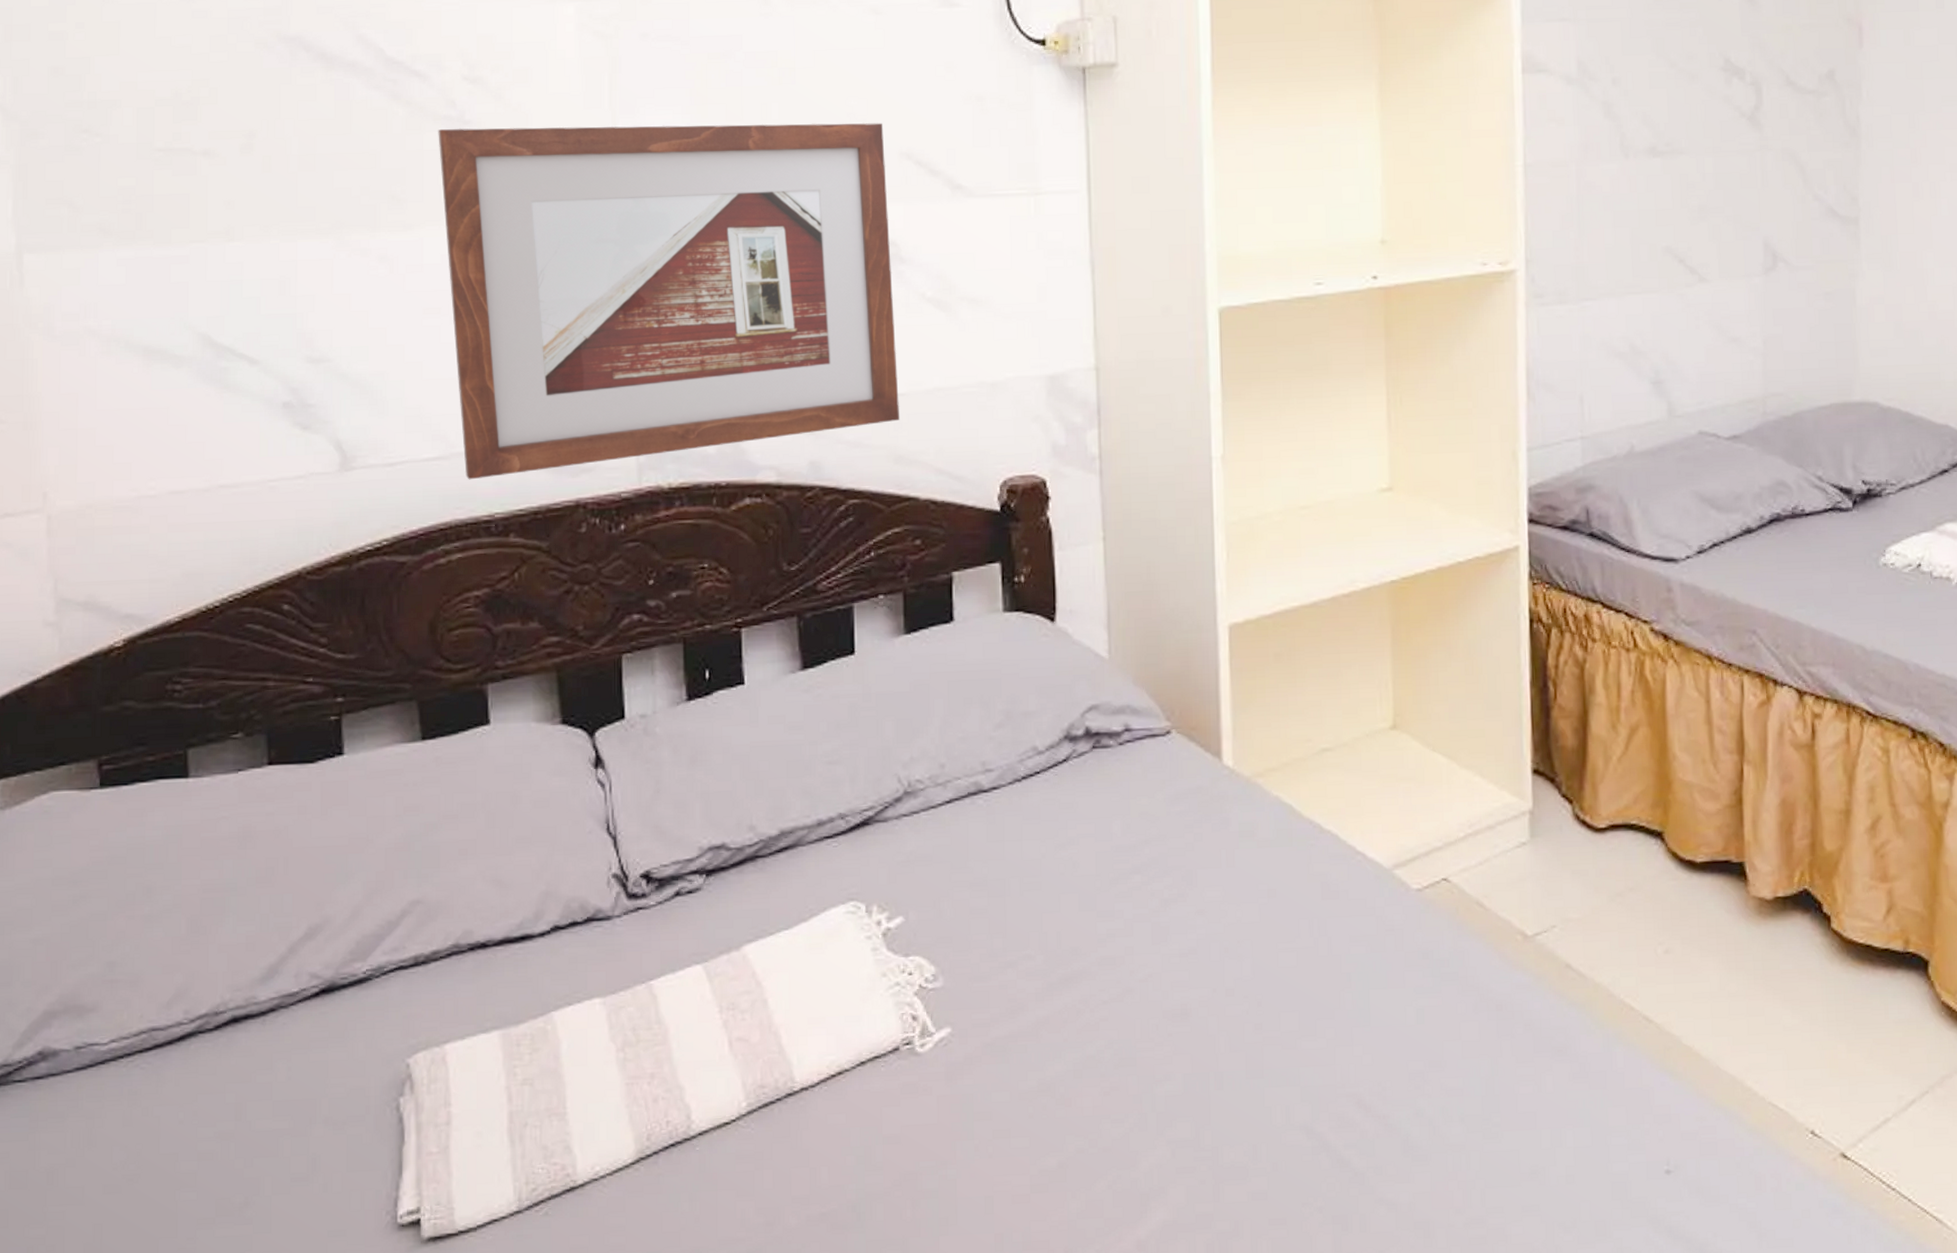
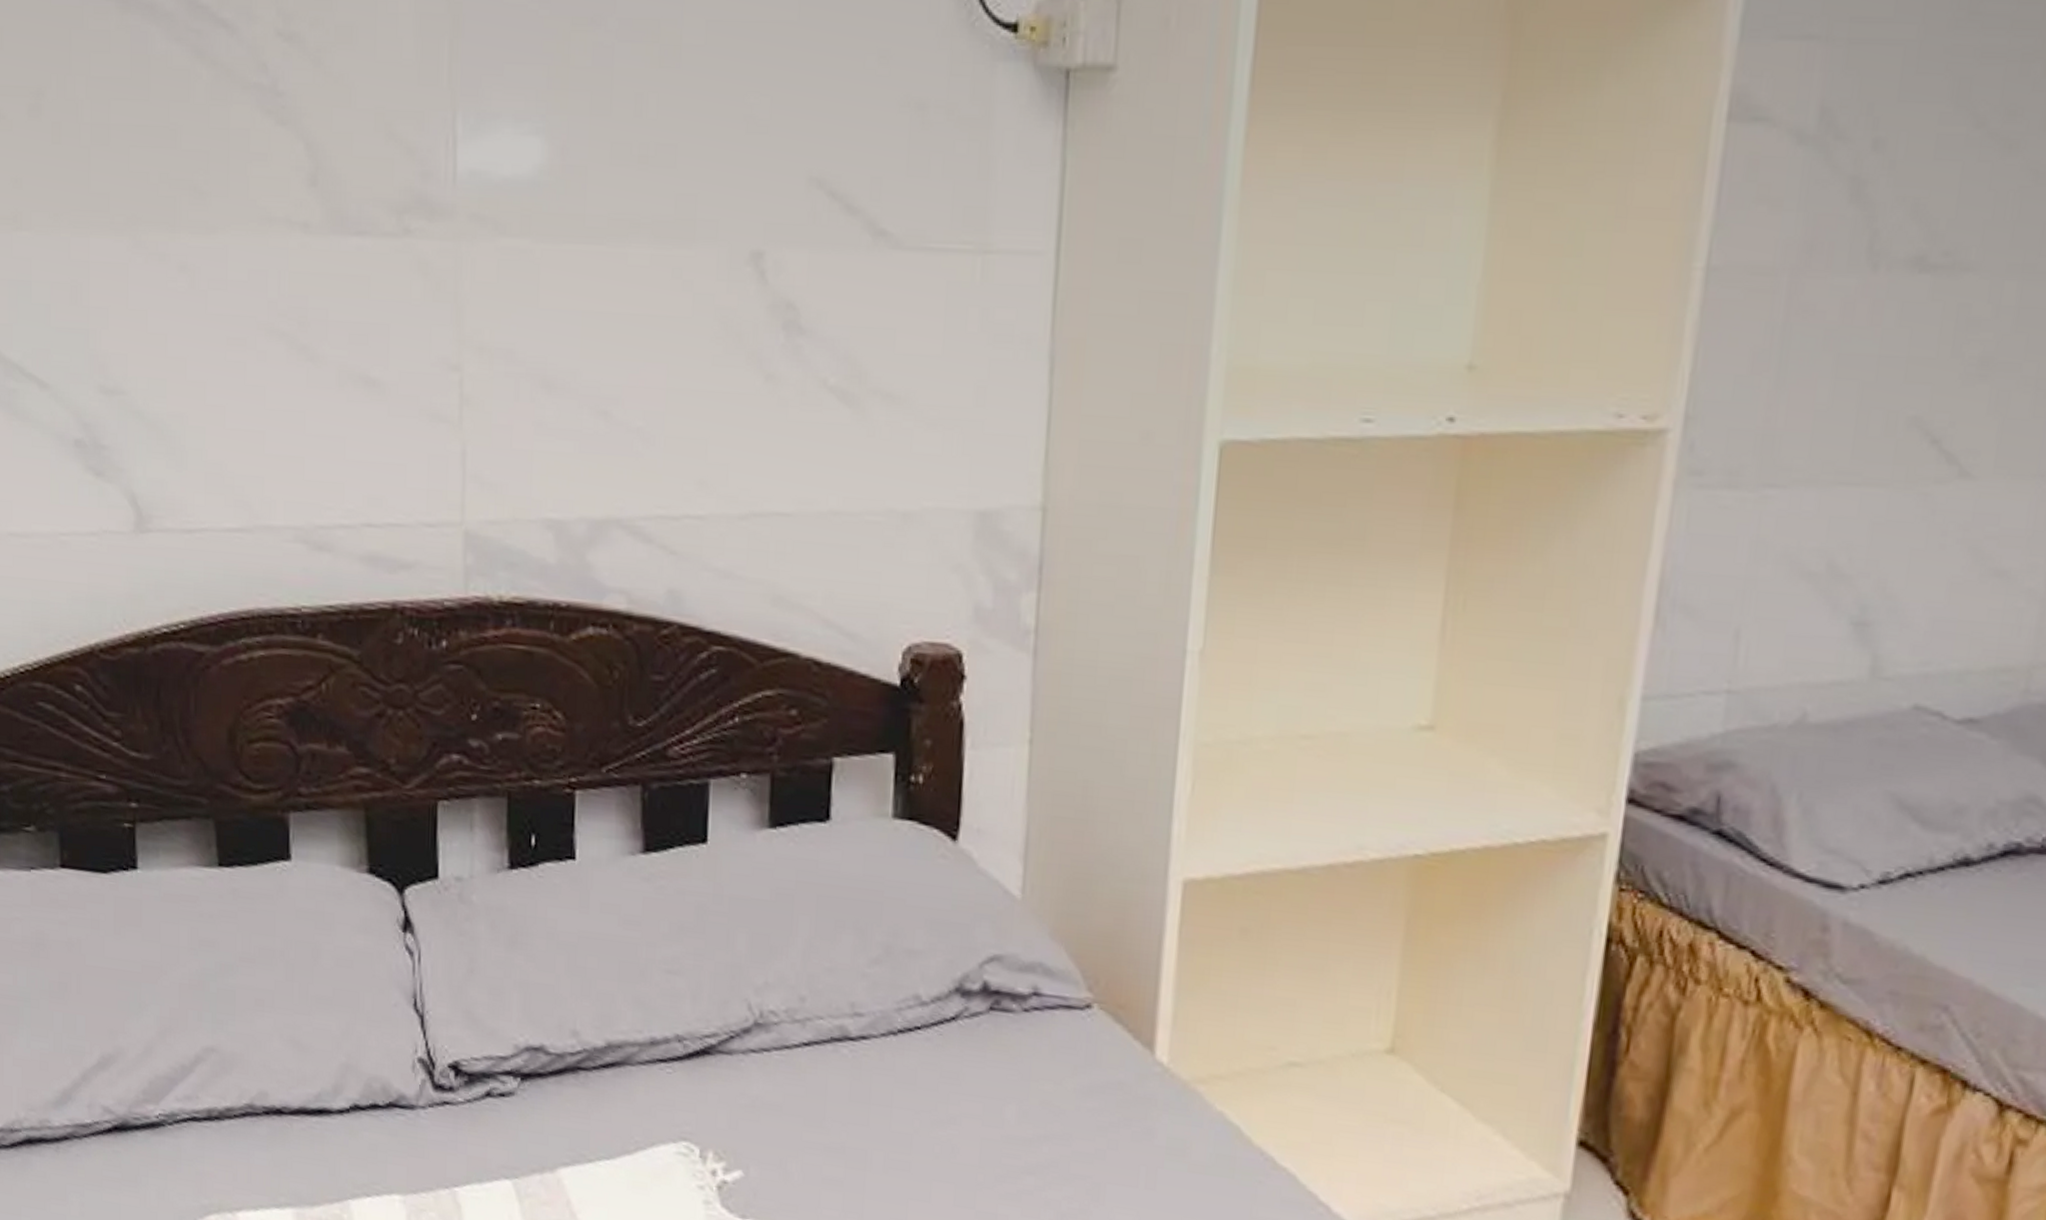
picture frame: present [438,123,900,480] -> none [247,102,790,562]

